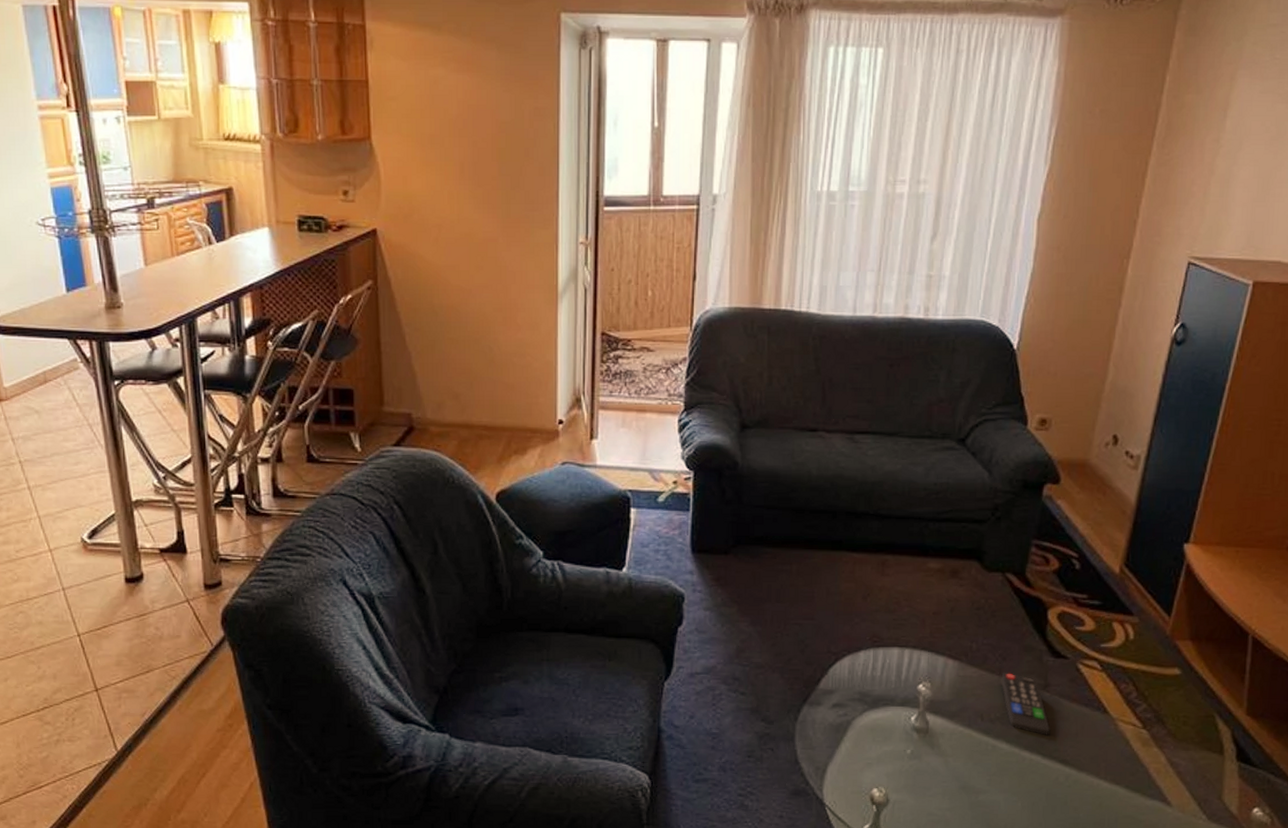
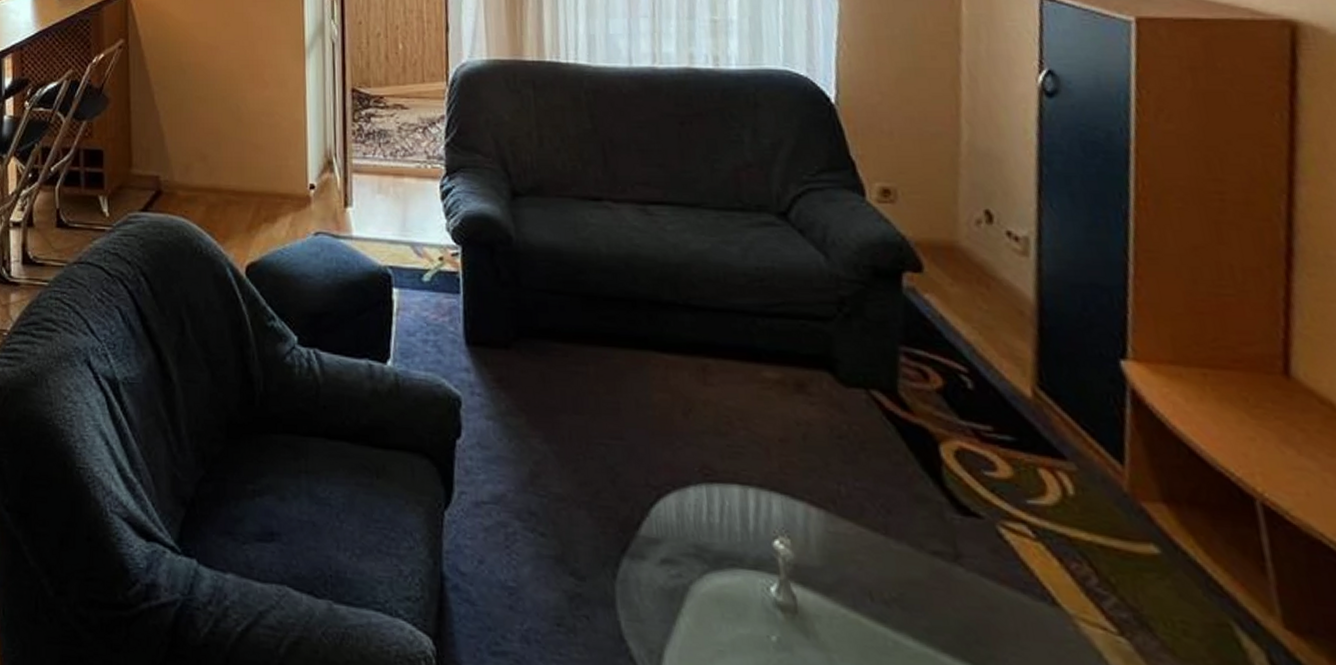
remote control: present [1001,673,1051,735] -> none [889,532,977,633]

